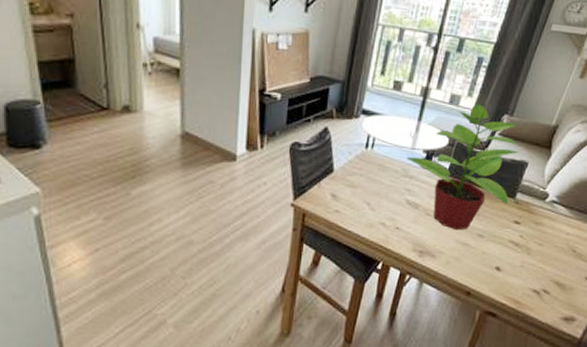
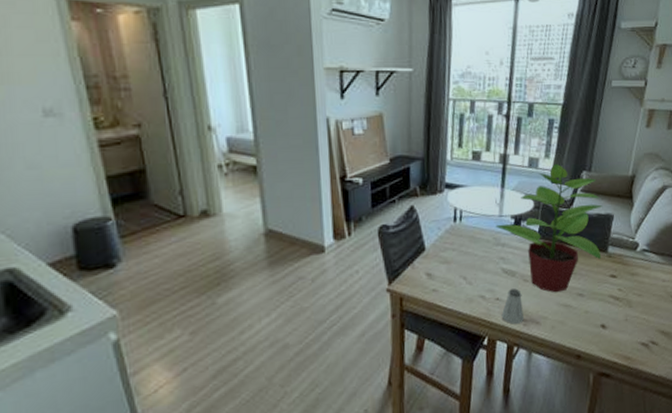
saltshaker: none [398,221,422,254] -> present [501,288,524,324]

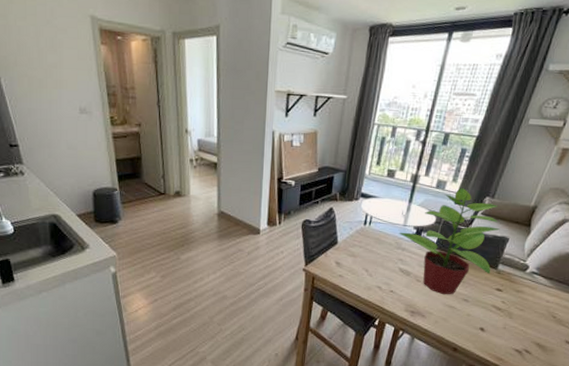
saltshaker: present [501,288,524,324] -> none [393,285,413,314]

